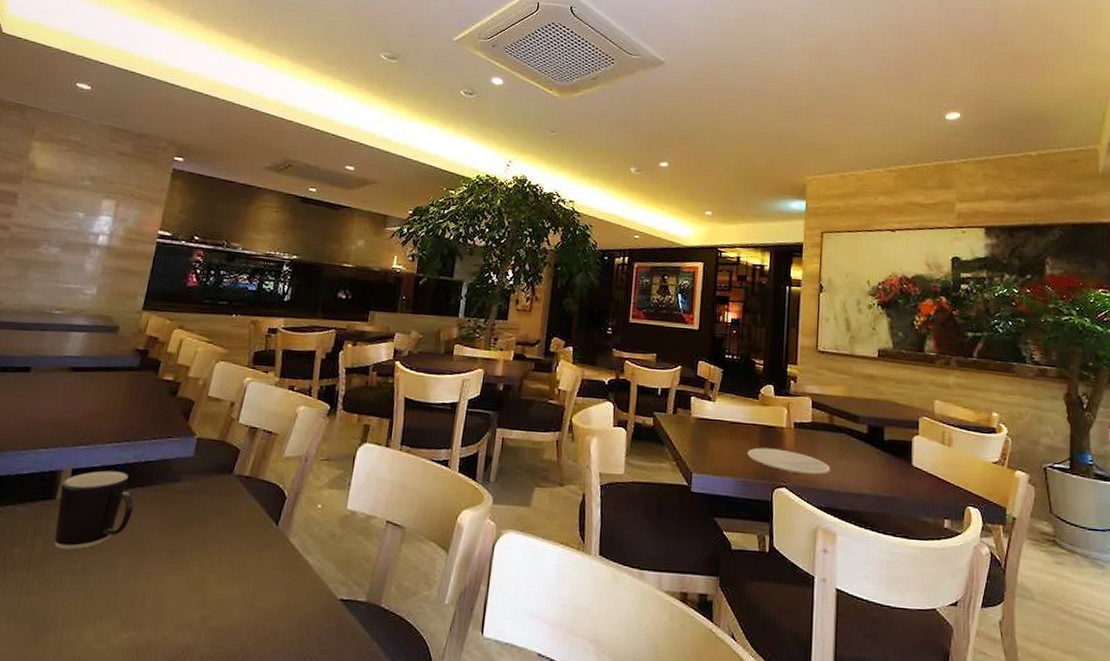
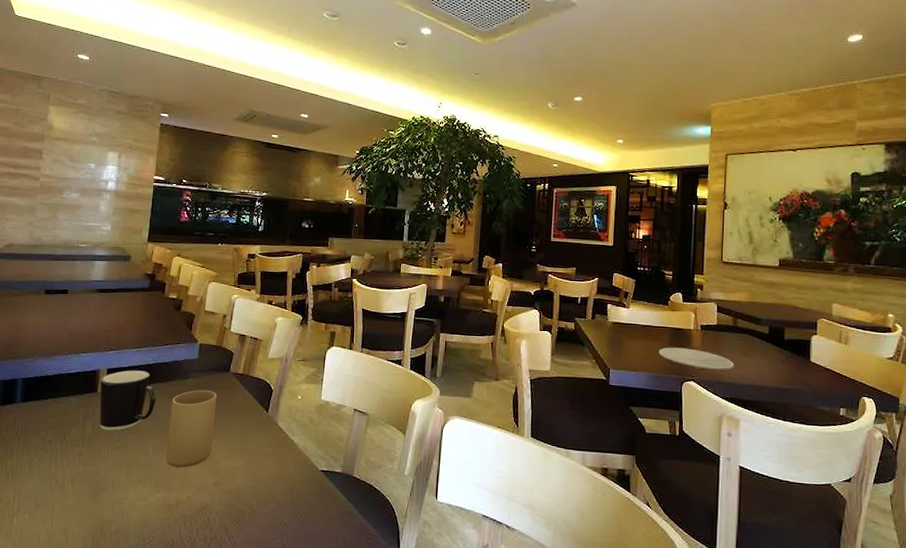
cup: none [138,496,214,598] -> present [165,390,217,468]

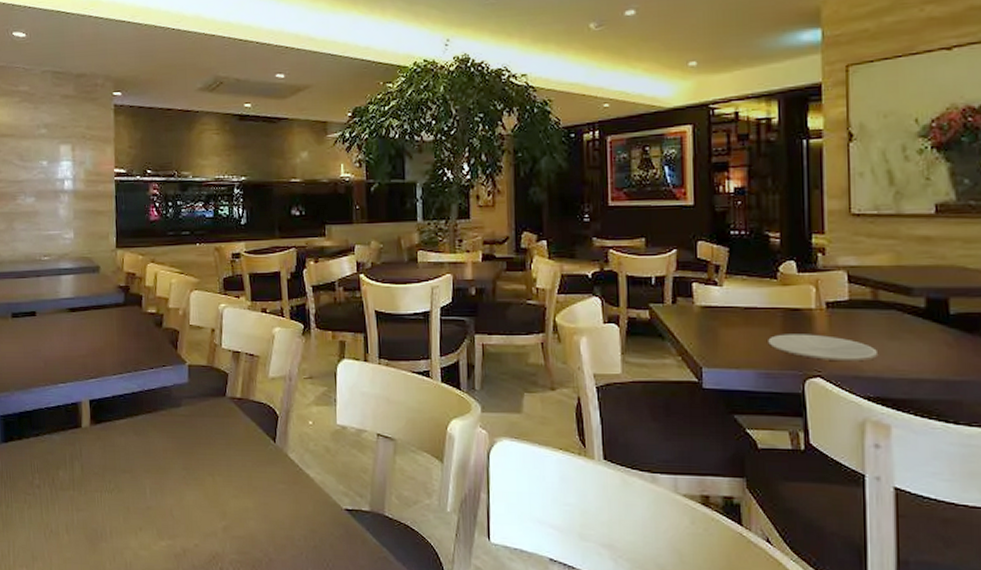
mug: present [99,370,156,431] -> none [83,400,147,471]
cup: present [165,390,217,468] -> none [164,420,216,511]

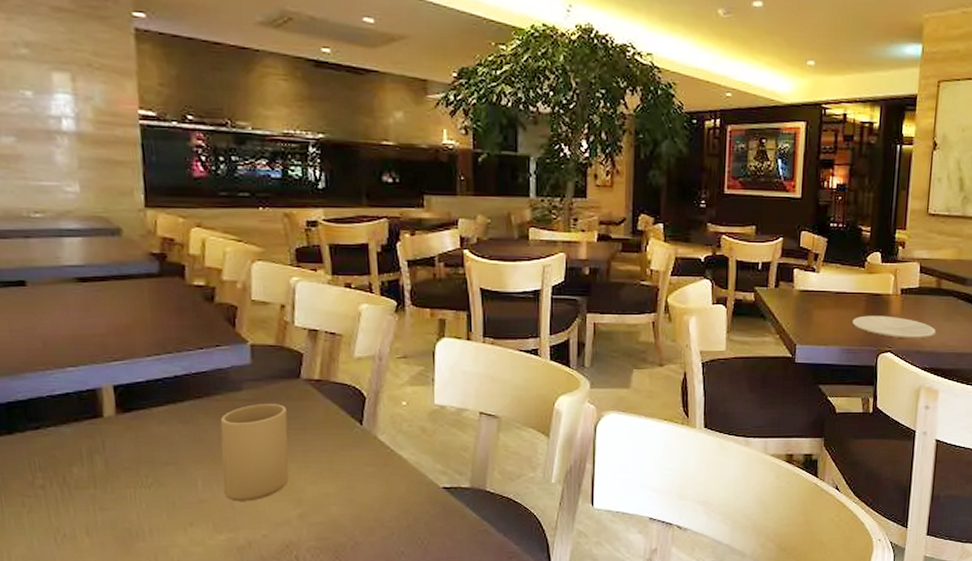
cup: none [164,420,216,511] -> present [220,404,289,502]

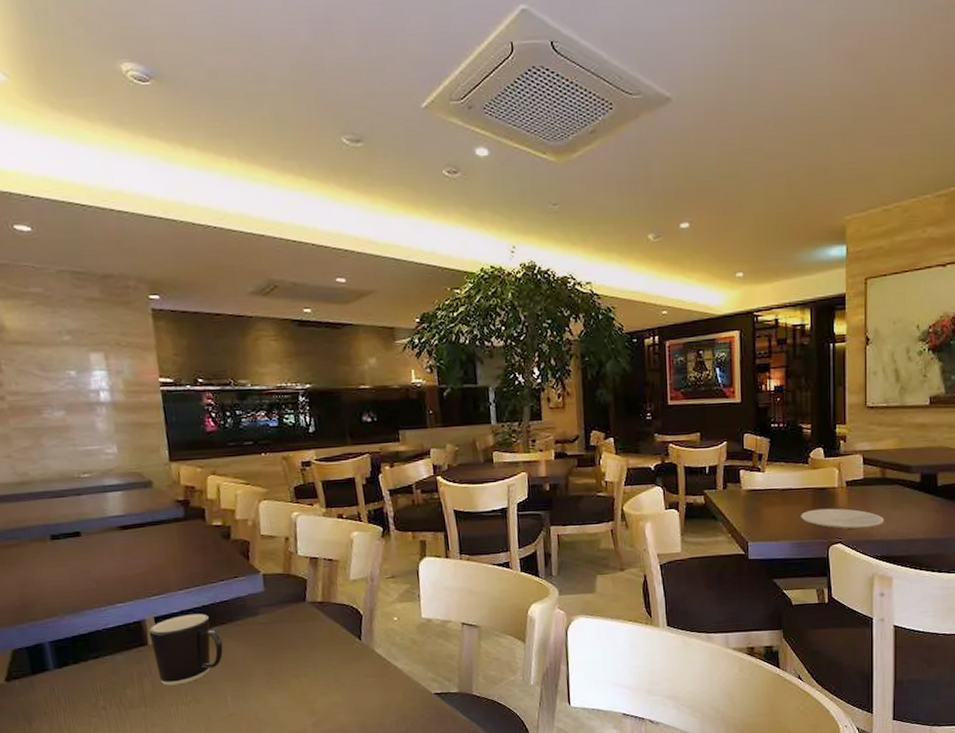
mug: none [105,385,196,465] -> present [148,613,223,686]
cup: present [220,404,289,502] -> none [242,625,302,714]

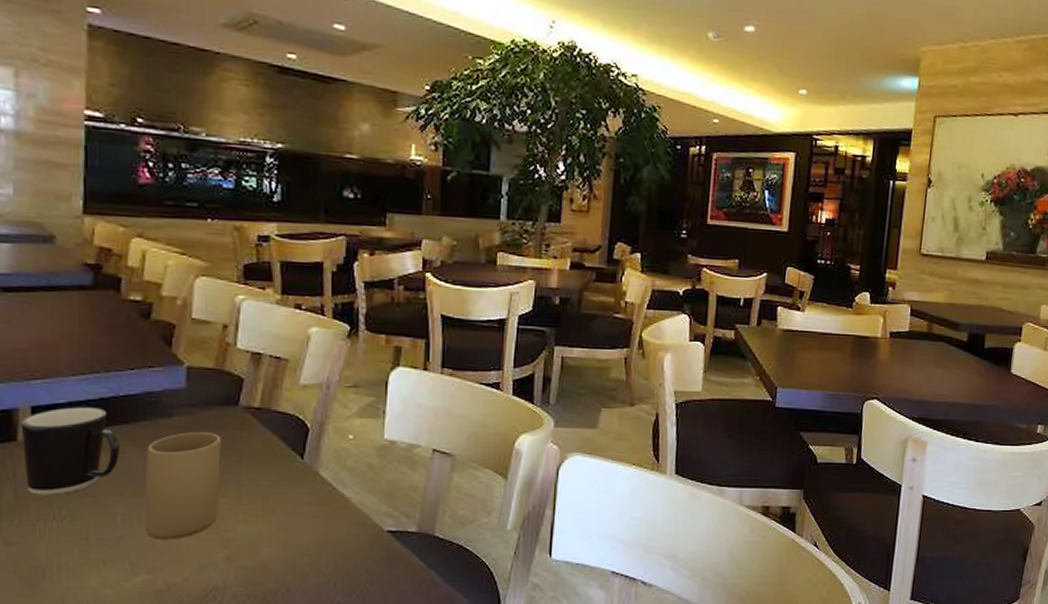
cup: none [242,625,302,714] -> present [144,432,221,540]
plate: present [801,508,885,529] -> none [837,359,926,386]

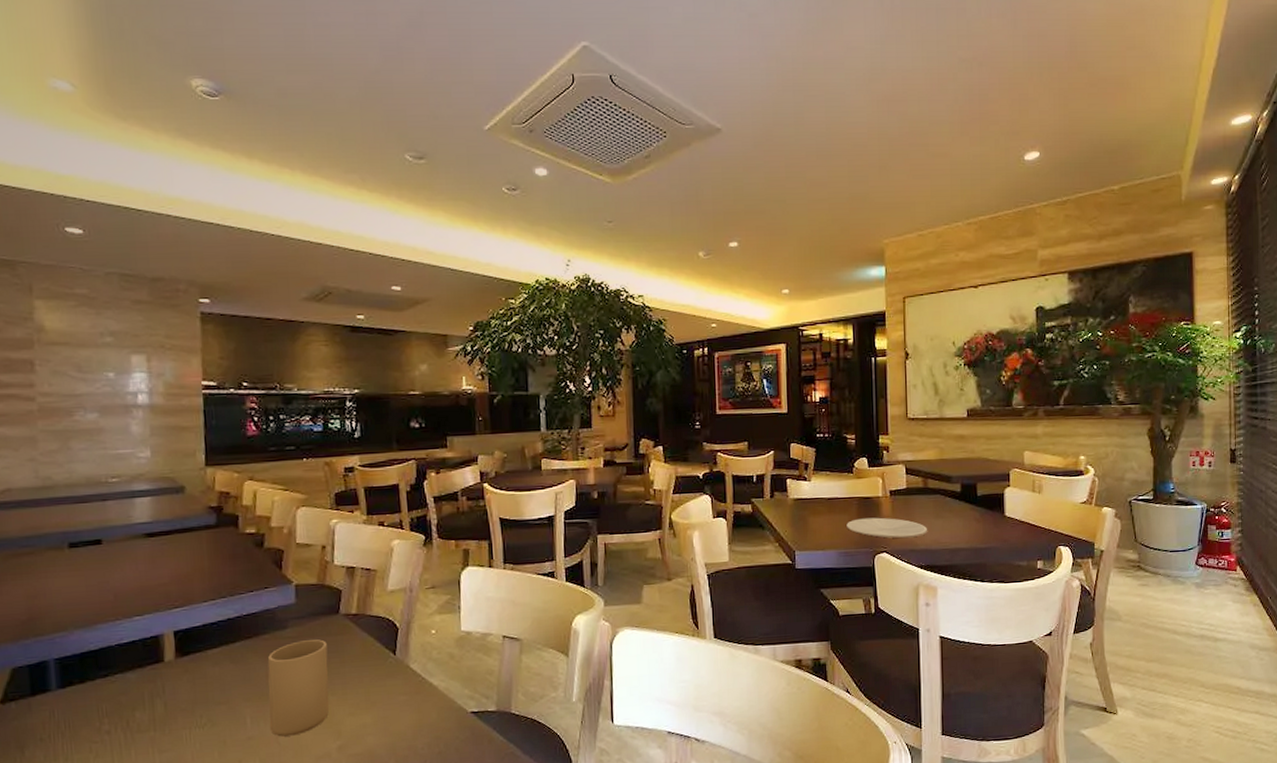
mug: present [20,407,119,495] -> none [166,627,246,707]
plate: none [837,359,926,386] -> present [846,517,928,539]

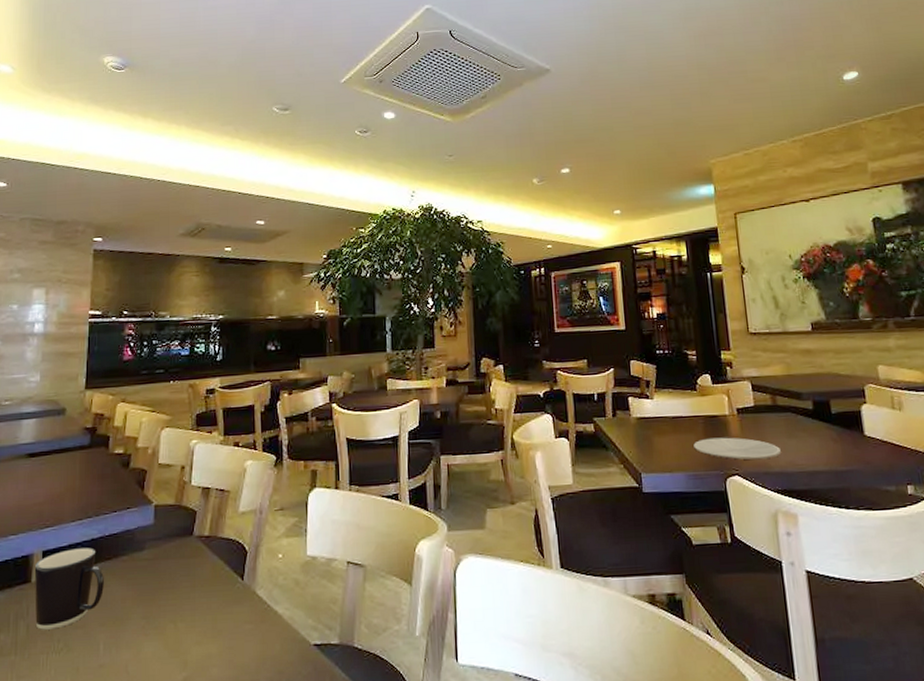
mug: none [166,627,246,707] -> present [34,547,104,630]
cup: present [267,639,330,737] -> none [120,562,180,666]

